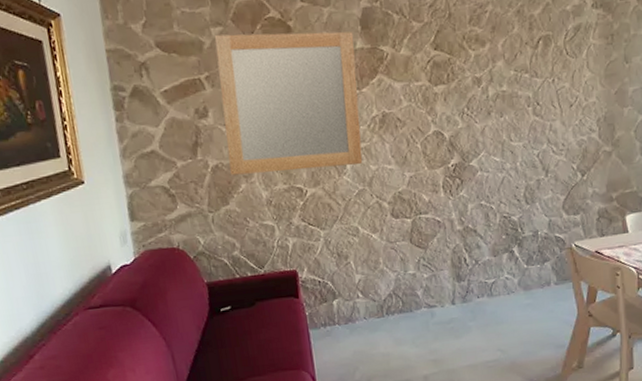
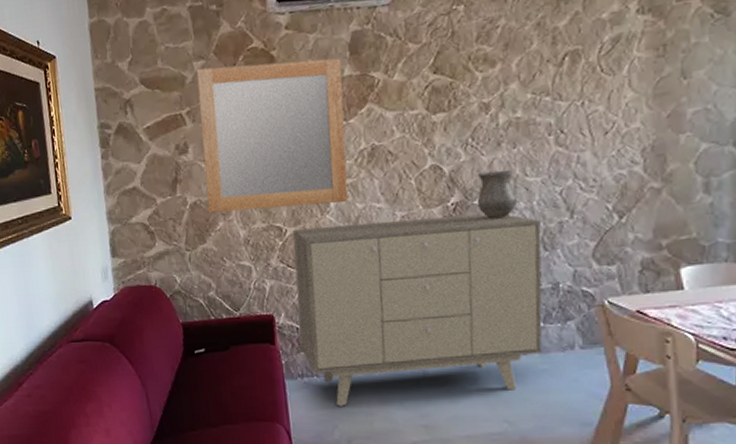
sideboard: none [313,173,526,350] -> present [293,214,542,406]
vase: none [472,135,505,178] -> present [476,169,518,219]

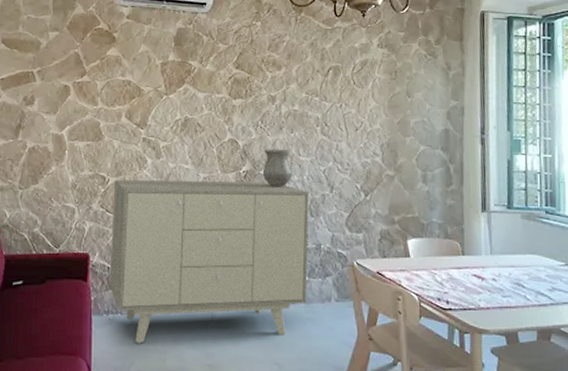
home mirror: present [196,58,349,213] -> none [45,38,167,162]

